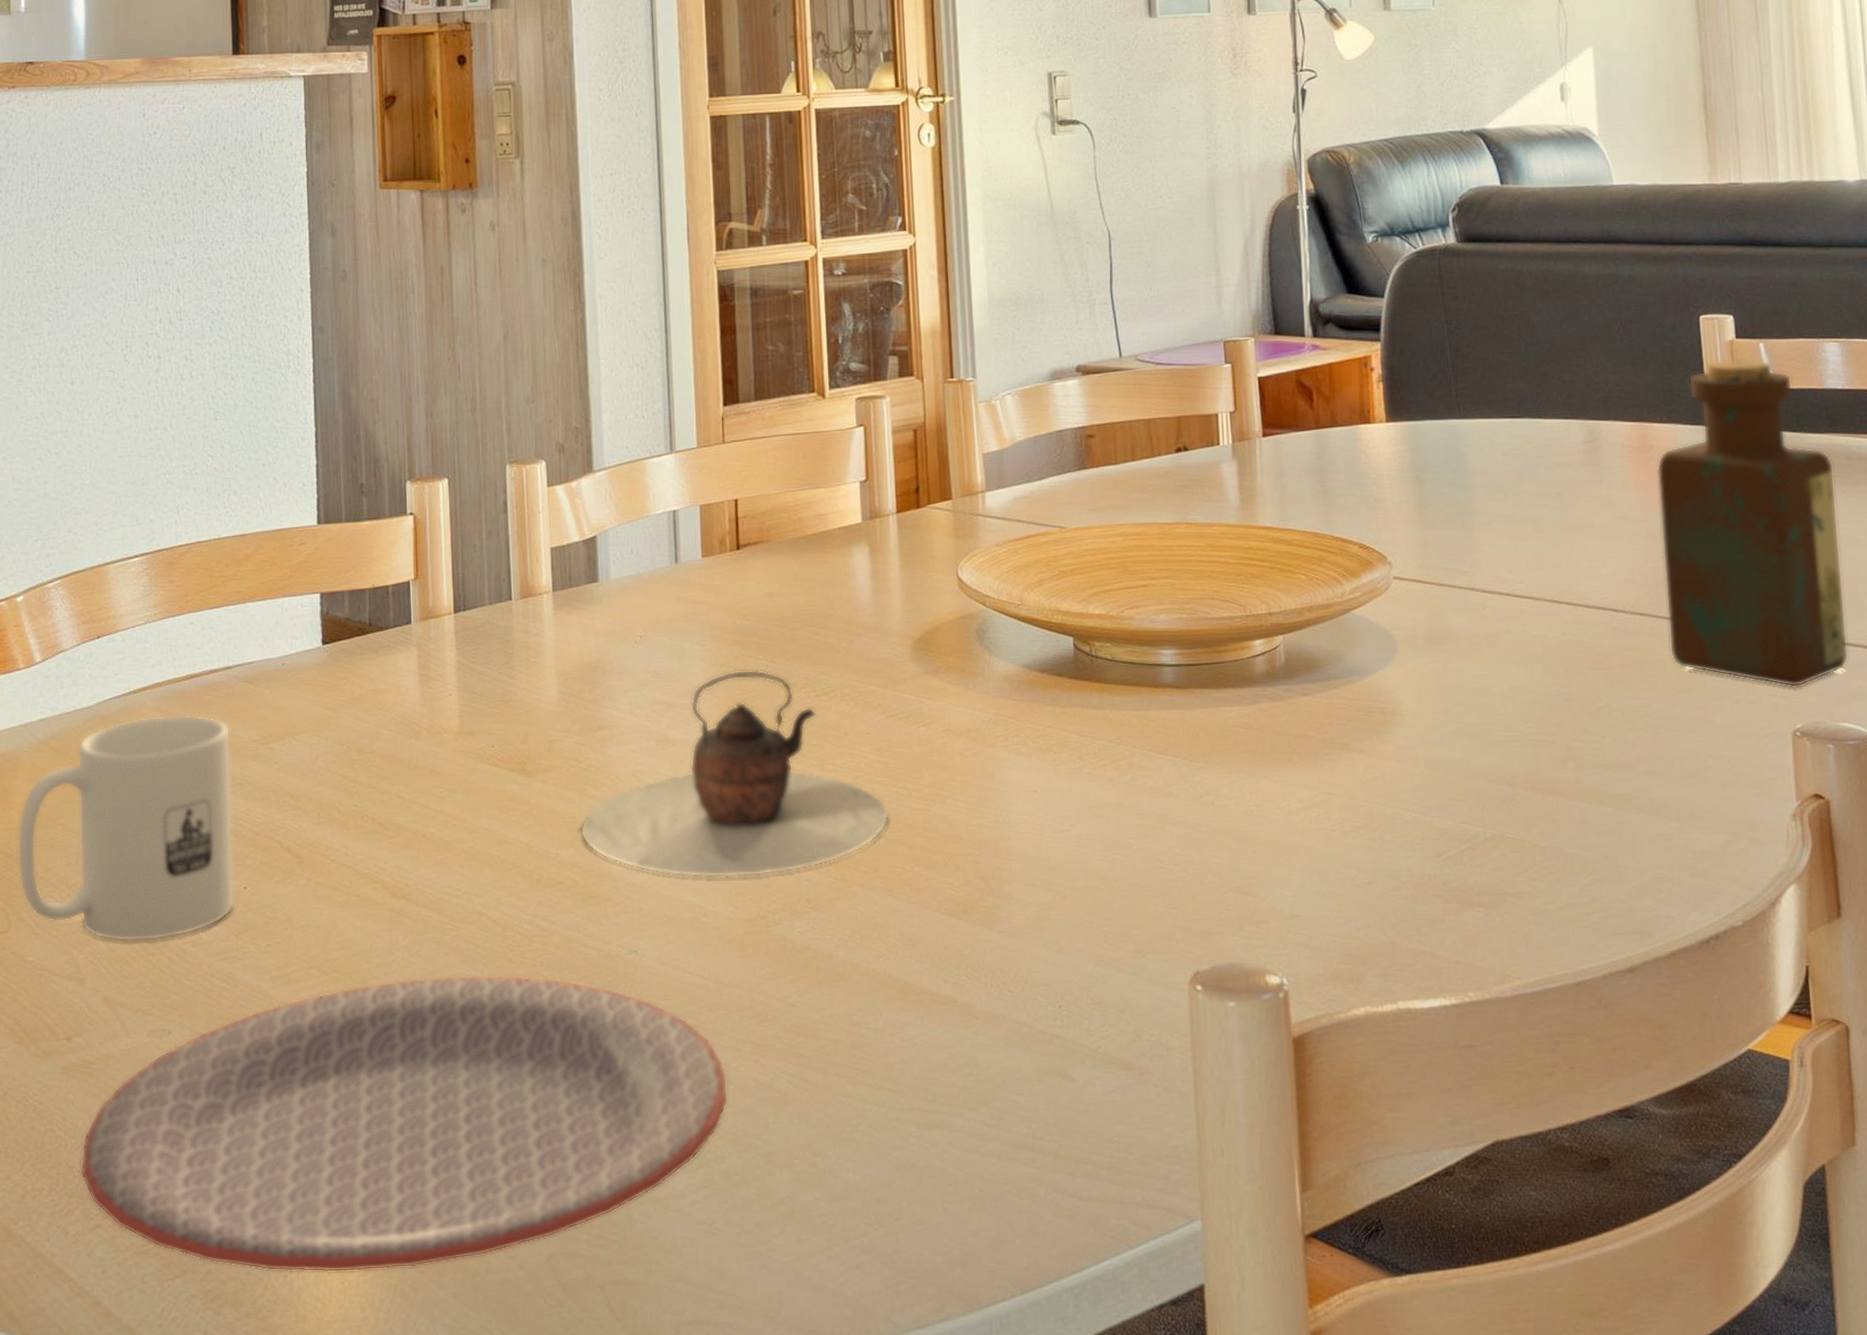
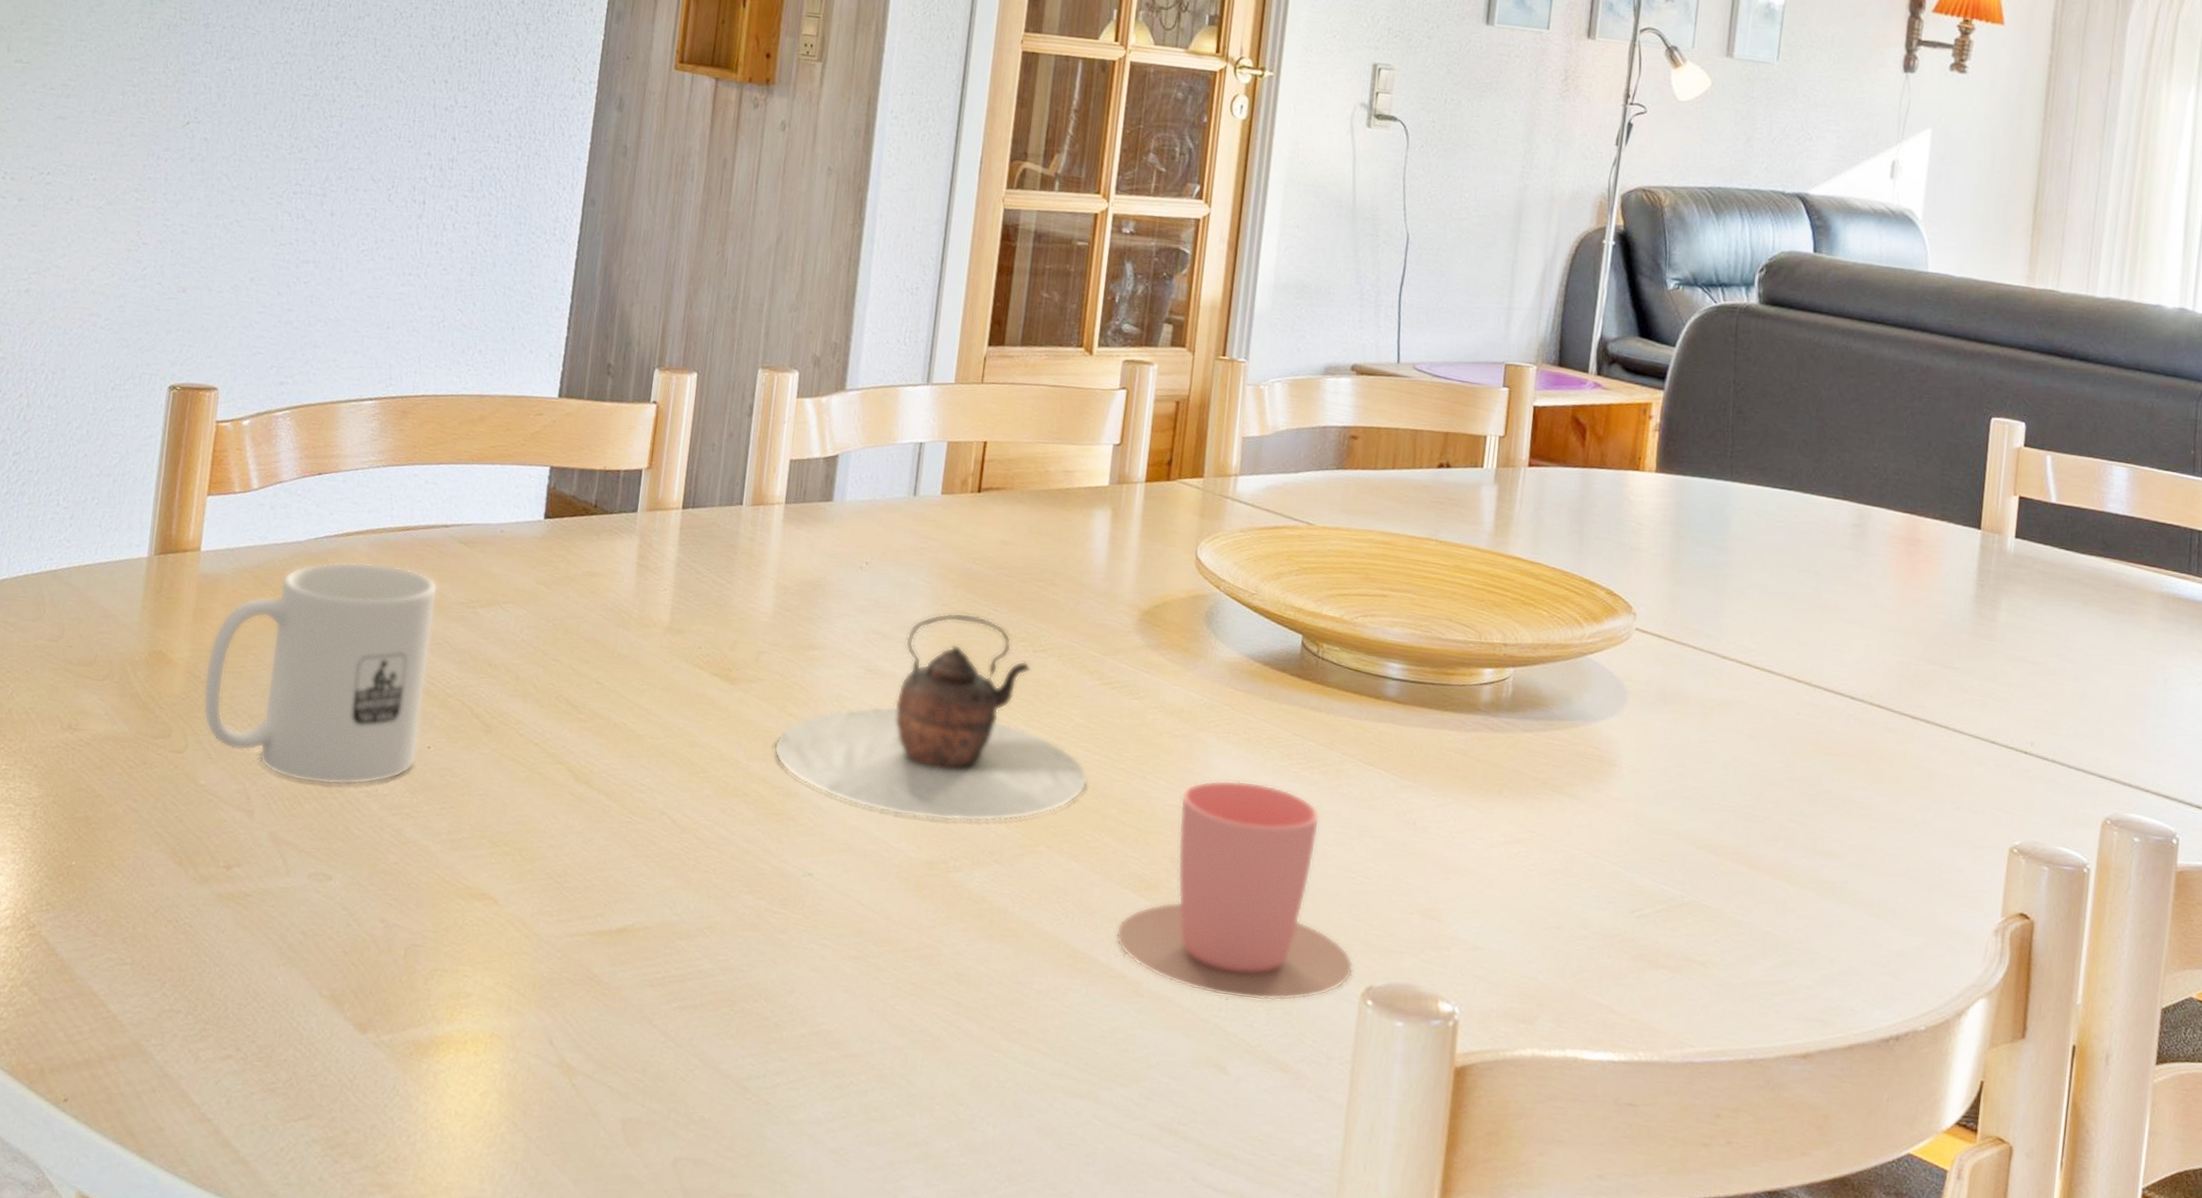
plate: present [80,975,729,1273] -> none [219,863,882,1149]
cup: none [941,788,1178,1005] -> present [1115,779,1354,1001]
bottle: present [1656,358,1849,688] -> none [1901,464,2100,805]

